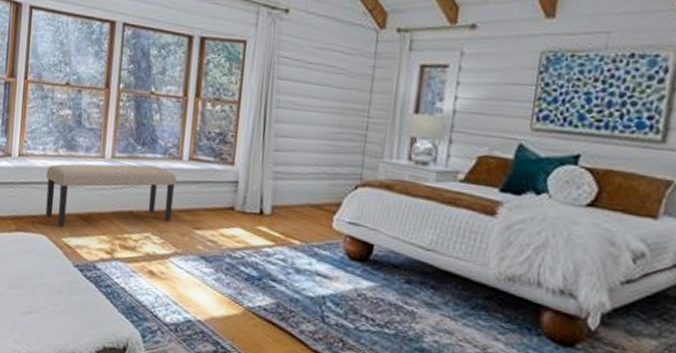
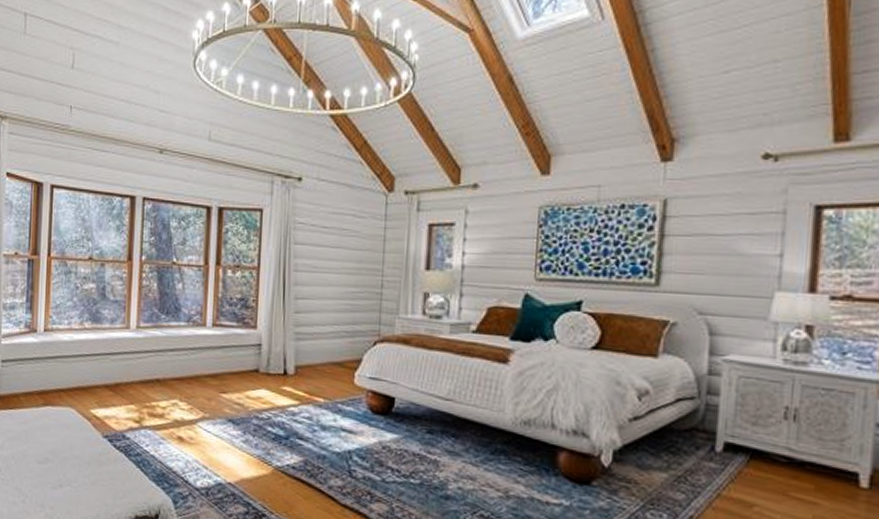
bench: present [45,163,177,227] -> none [72,333,202,399]

